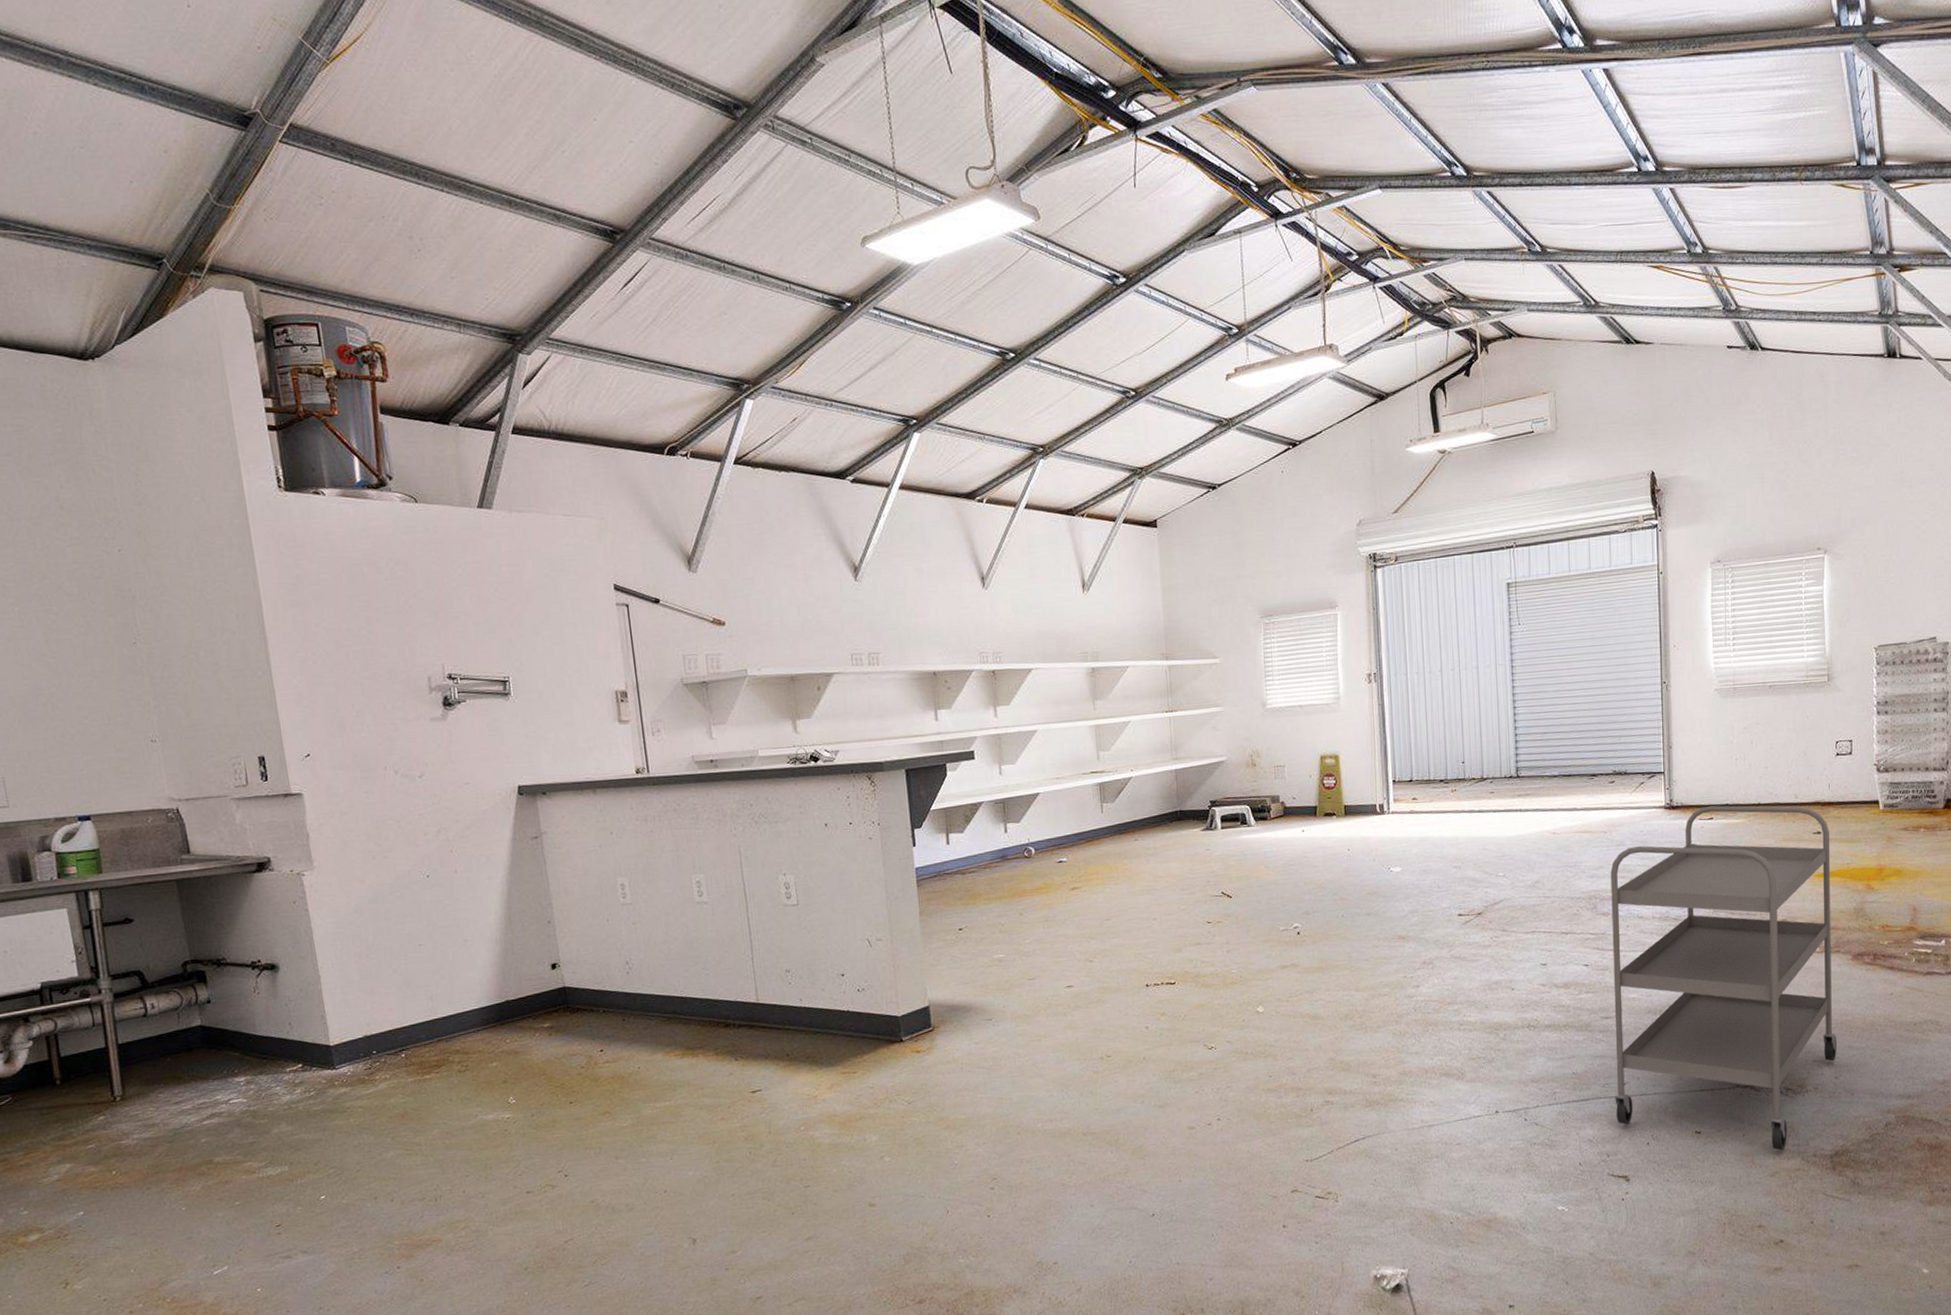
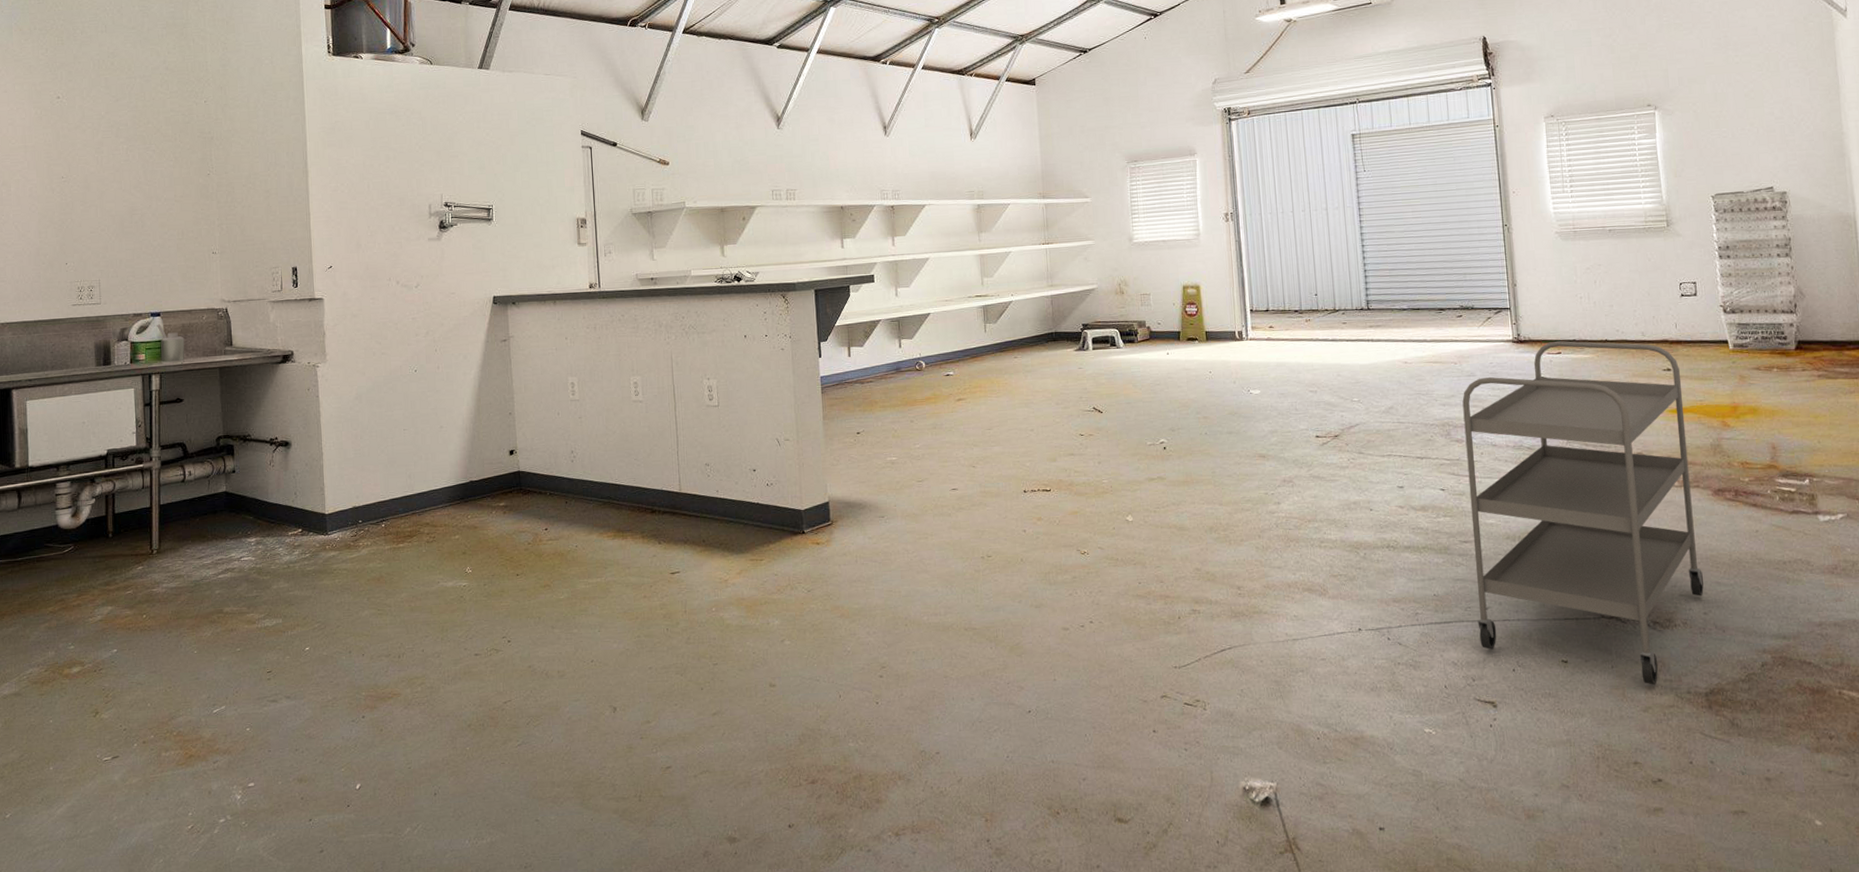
soap dispenser: none [87,830,130,878] -> present [157,324,185,364]

